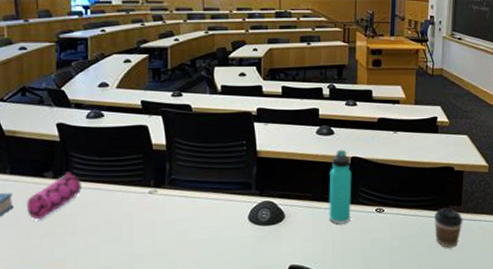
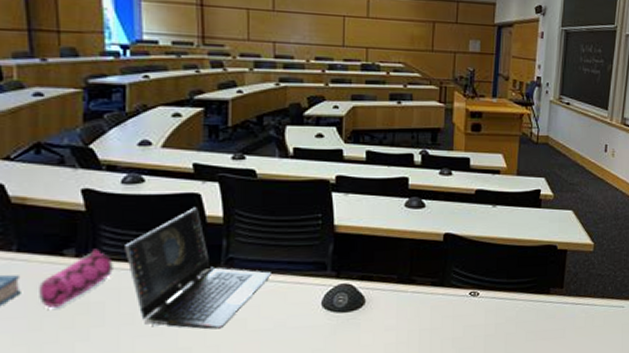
laptop computer: none [90,137,206,239] -> present [125,207,271,330]
thermos bottle: present [329,149,352,224] -> none [416,225,444,310]
coffee cup: present [434,207,463,248] -> none [534,290,565,335]

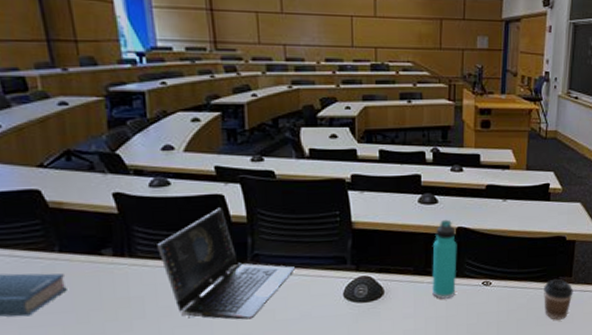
pencil case: present [39,248,113,307] -> none [83,248,149,302]
thermos bottle: none [416,225,444,310] -> present [432,219,457,299]
coffee cup: none [534,290,565,335] -> present [544,278,573,320]

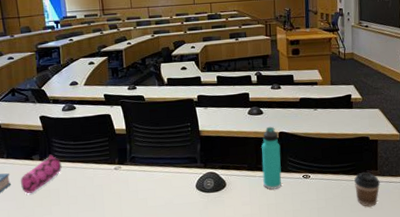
pencil case: none [83,248,149,302] -> present [21,154,62,193]
laptop computer: present [157,208,295,320] -> none [67,124,160,206]

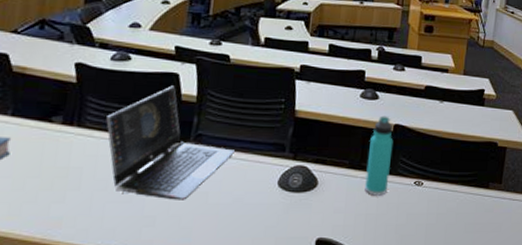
pencil case: present [21,154,62,193] -> none [25,117,95,169]
laptop computer: none [67,124,160,206] -> present [106,85,235,200]
coffee cup: present [354,172,380,207] -> none [473,184,503,228]

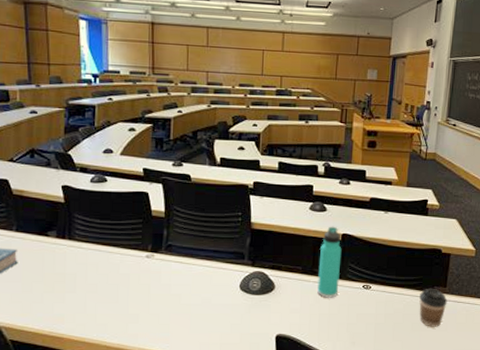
laptop computer: present [106,85,235,200] -> none [91,203,200,301]
coffee cup: none [473,184,503,228] -> present [419,288,448,327]

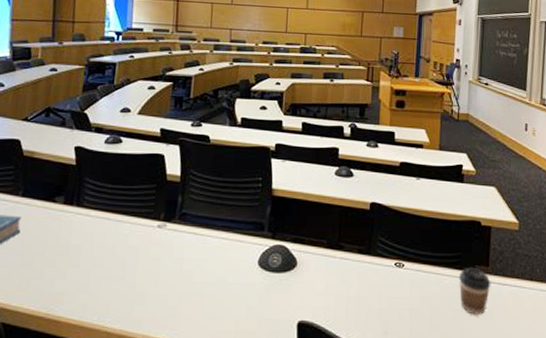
thermos bottle: present [317,226,342,298] -> none [344,193,371,277]

